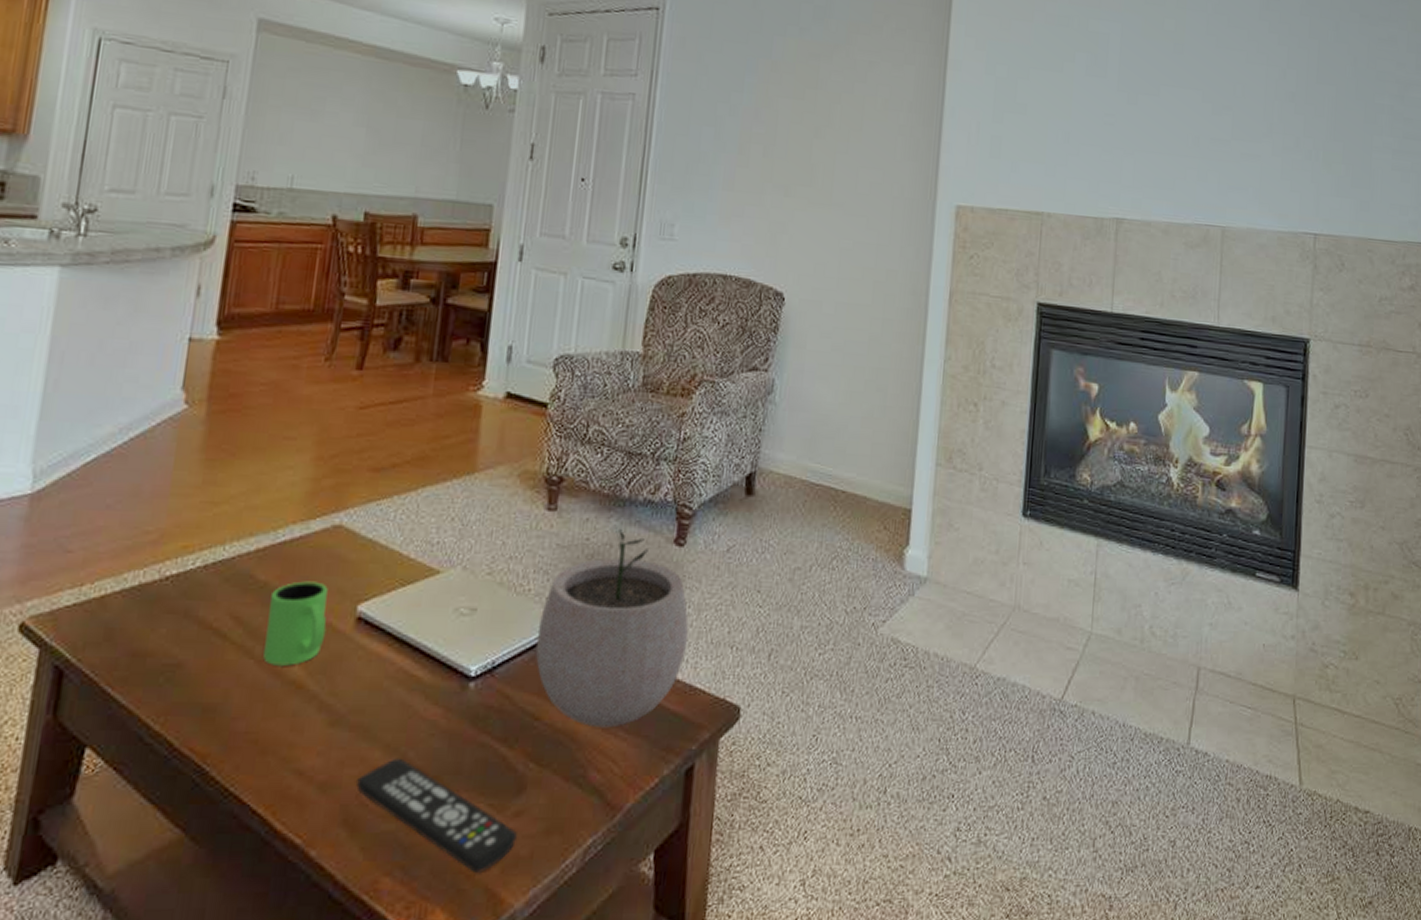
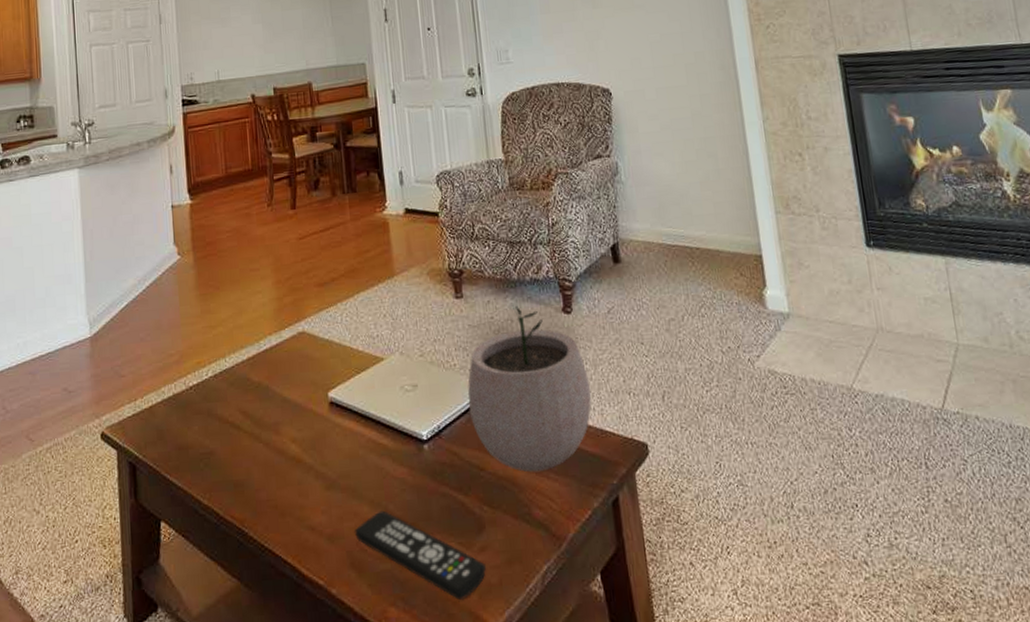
mug: present [263,581,328,666] -> none [265,377,310,446]

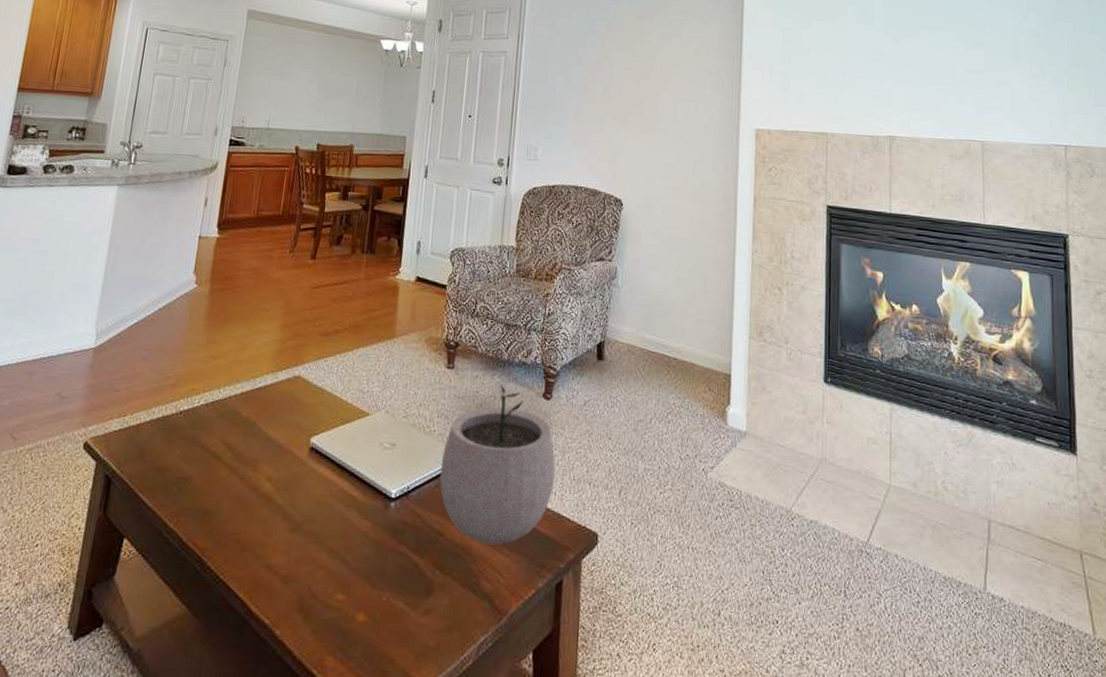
remote control: present [355,510,486,601] -> none [309,560,427,660]

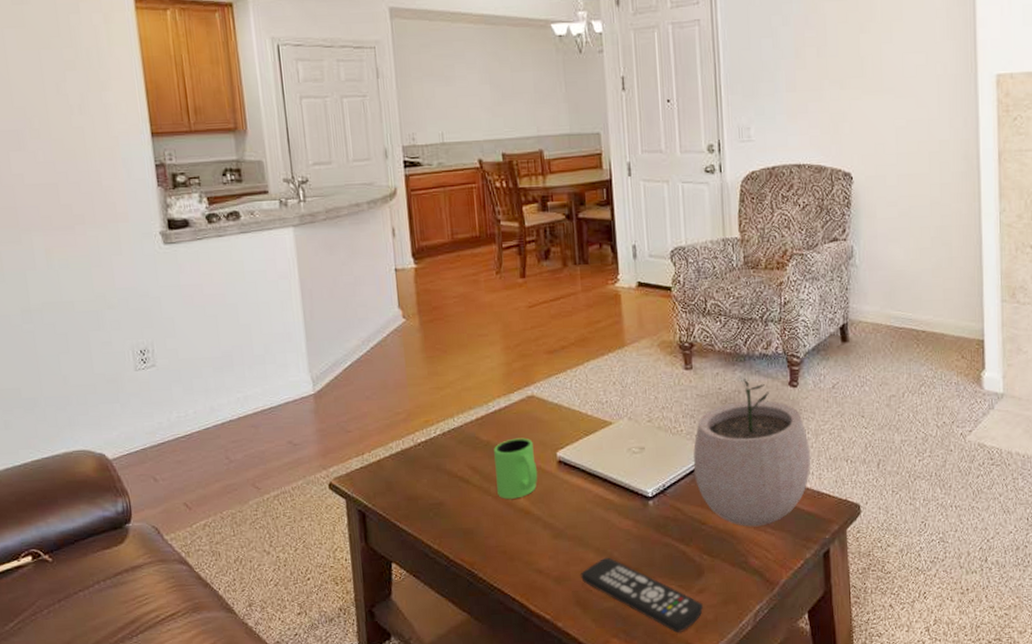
mug: none [245,418,290,483] -> present [494,438,538,499]
remote control: none [309,560,427,660] -> present [581,557,703,633]

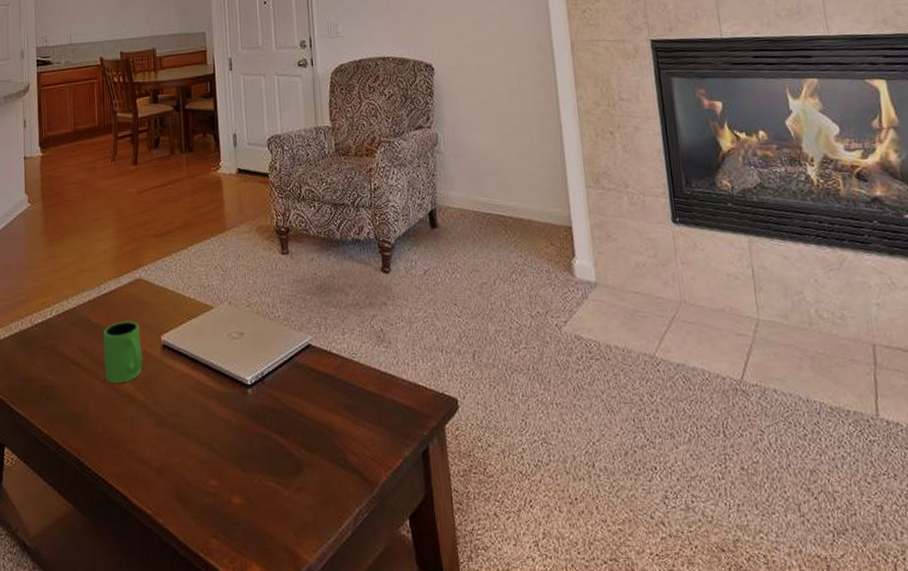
remote control: present [581,557,703,633] -> none [182,448,302,537]
plant pot: present [693,375,811,527] -> none [290,260,406,420]

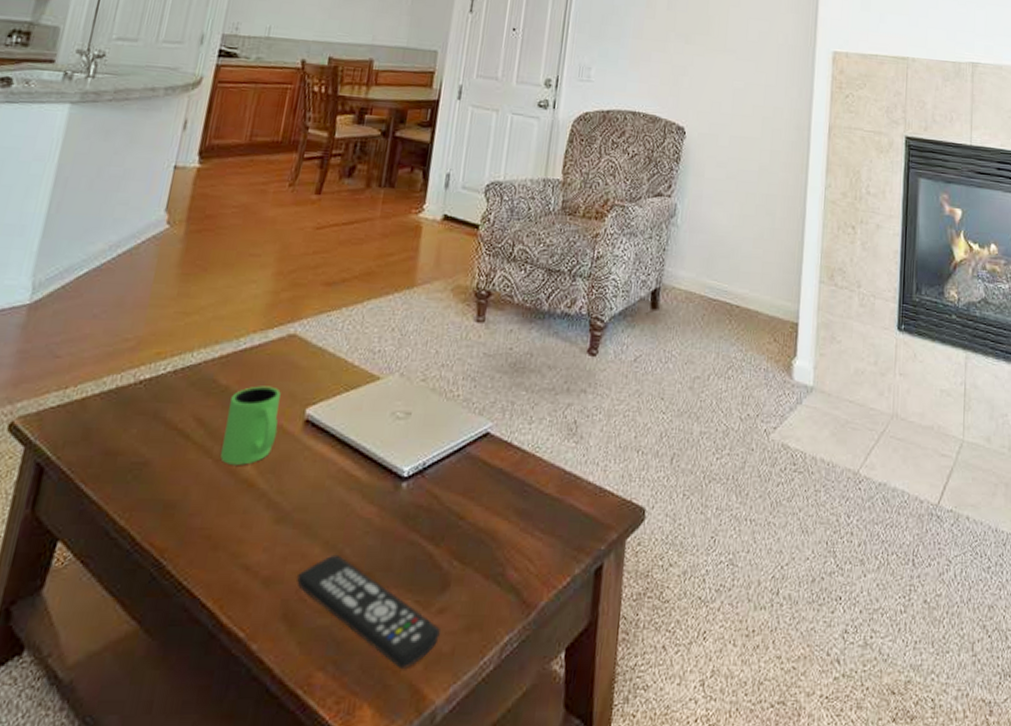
remote control: none [182,448,302,537] -> present [297,554,440,670]

